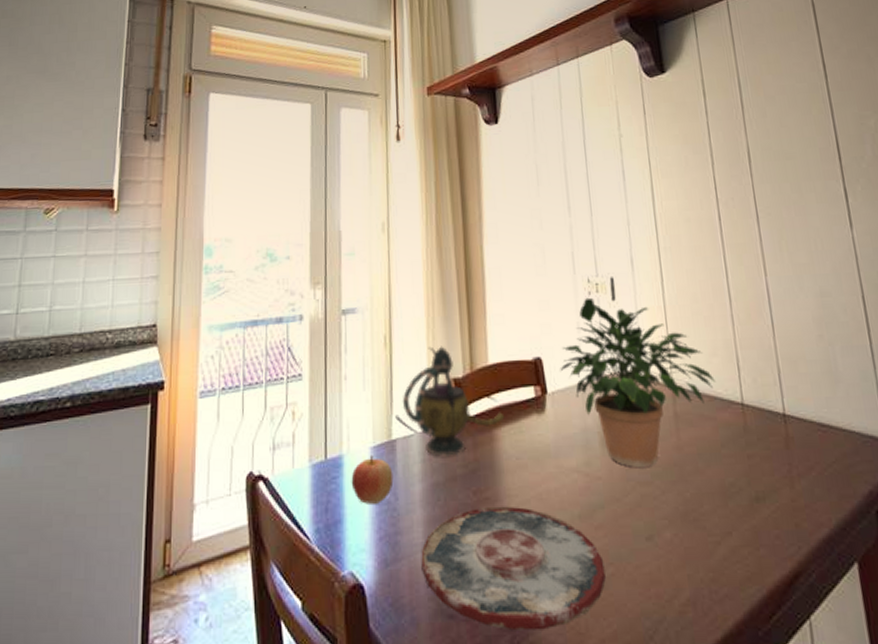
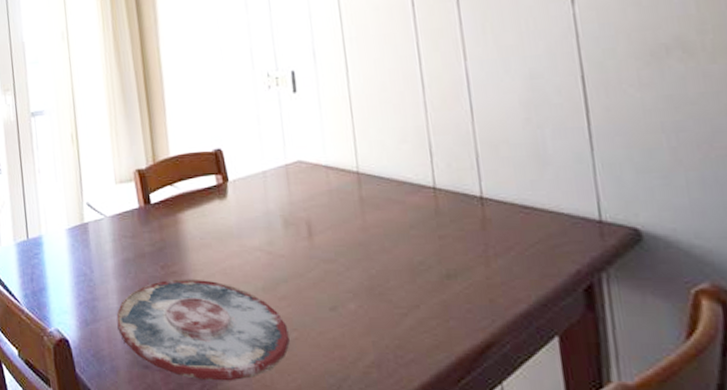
apple: present [351,455,394,504] -> none [51,235,88,276]
teapot: present [402,346,505,457] -> none [91,141,188,237]
potted plant: present [560,297,715,467] -> none [240,91,405,246]

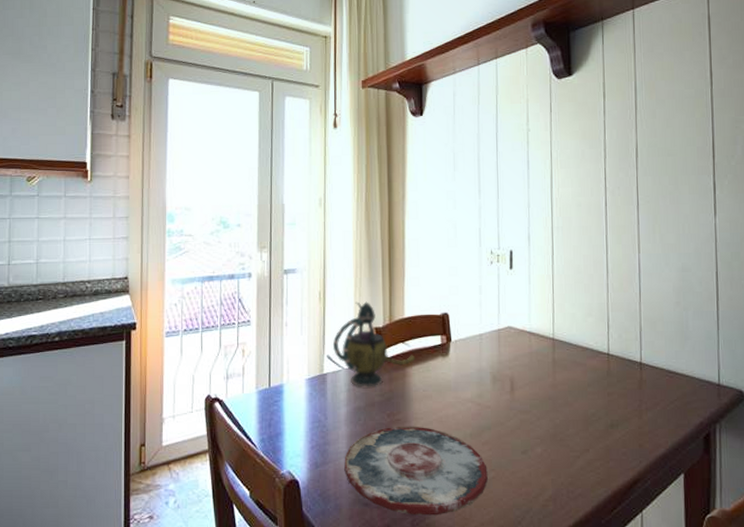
teapot: none [91,141,188,237] -> present [332,301,416,388]

